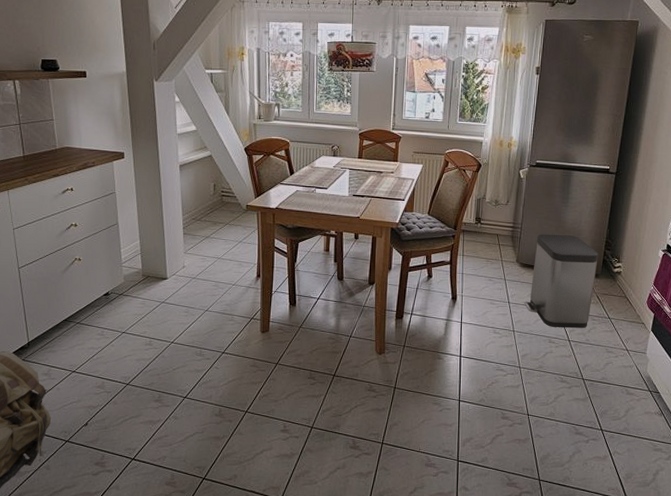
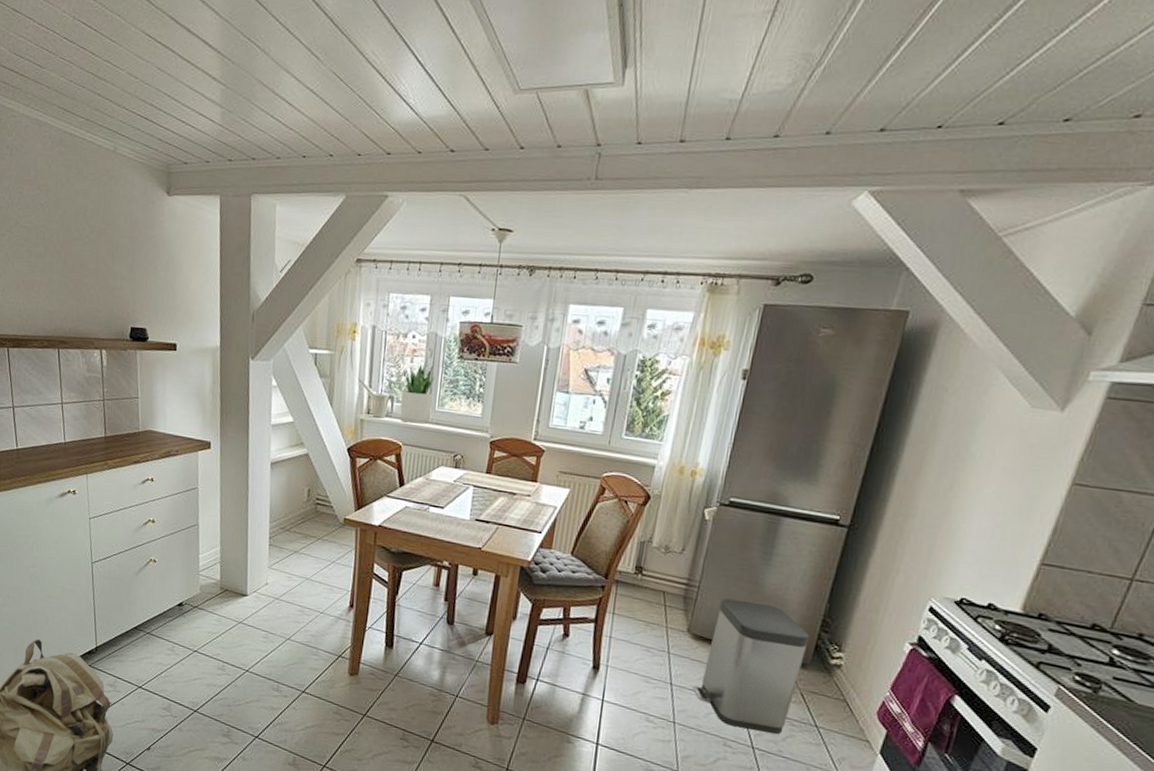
planter: none [286,75,312,124] -> present [400,362,435,425]

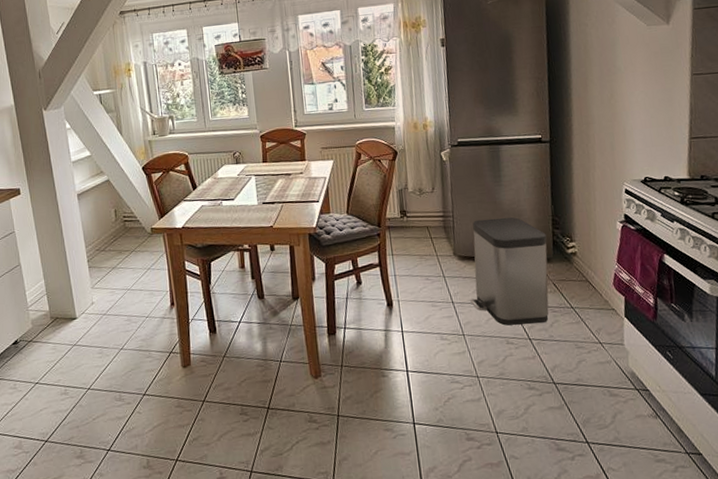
planter: present [400,362,435,425] -> none [177,82,207,135]

